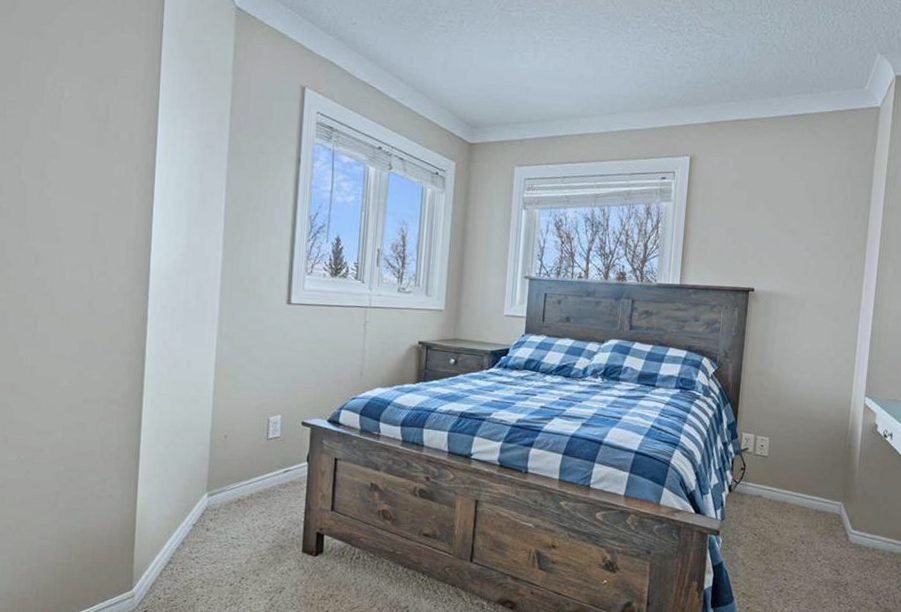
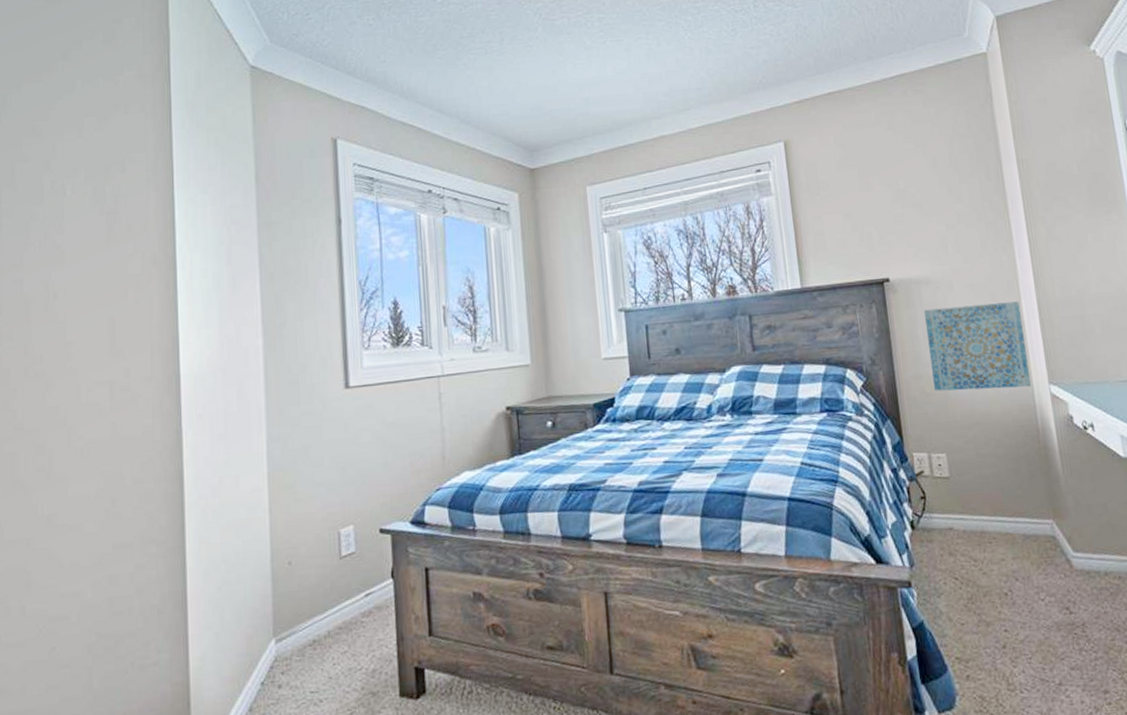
wall art: none [771,319,857,396] -> present [923,301,1032,392]

